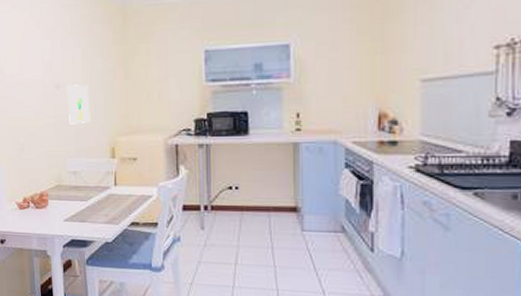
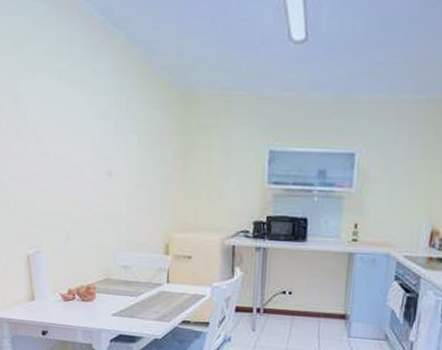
wall art: present [66,84,91,125] -> none [119,173,144,217]

